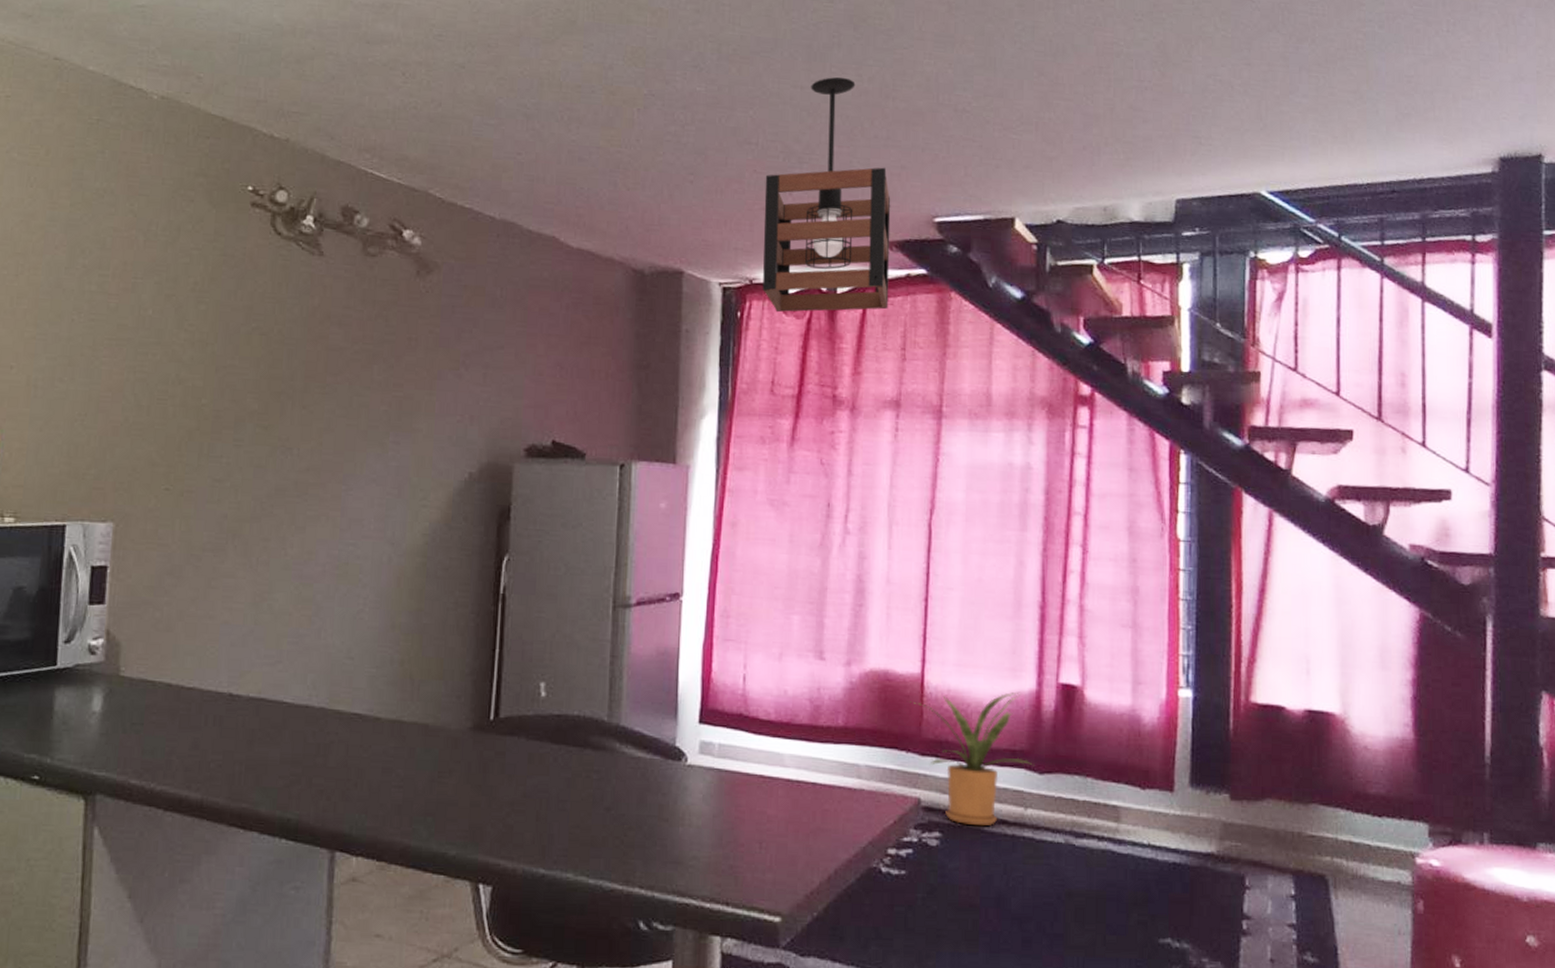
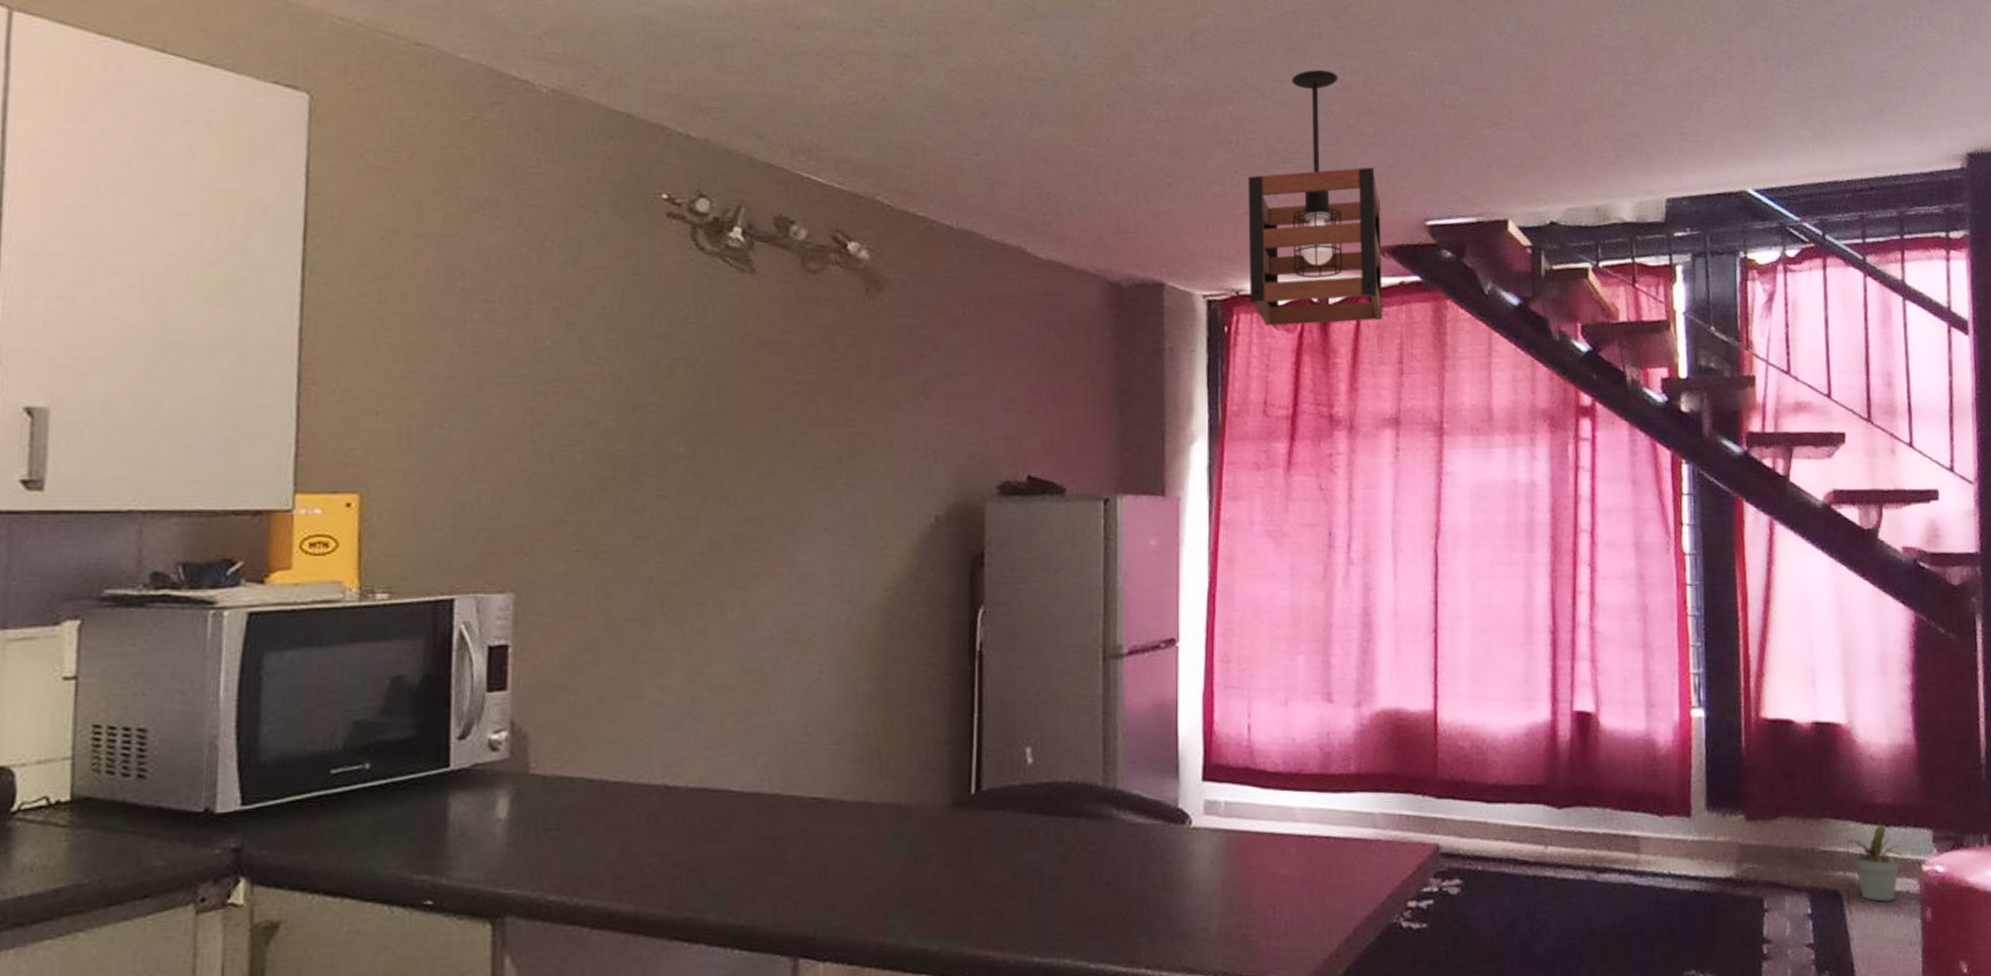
house plant: present [909,691,1032,825] -> none [1423,723,1550,869]
potted plant: none [1335,813,1396,890] -> present [1846,823,1904,902]

